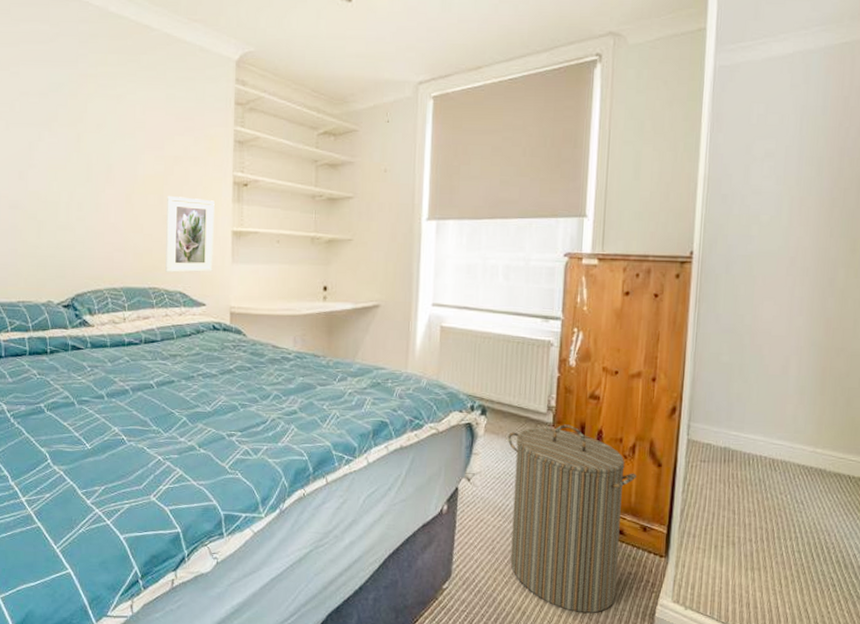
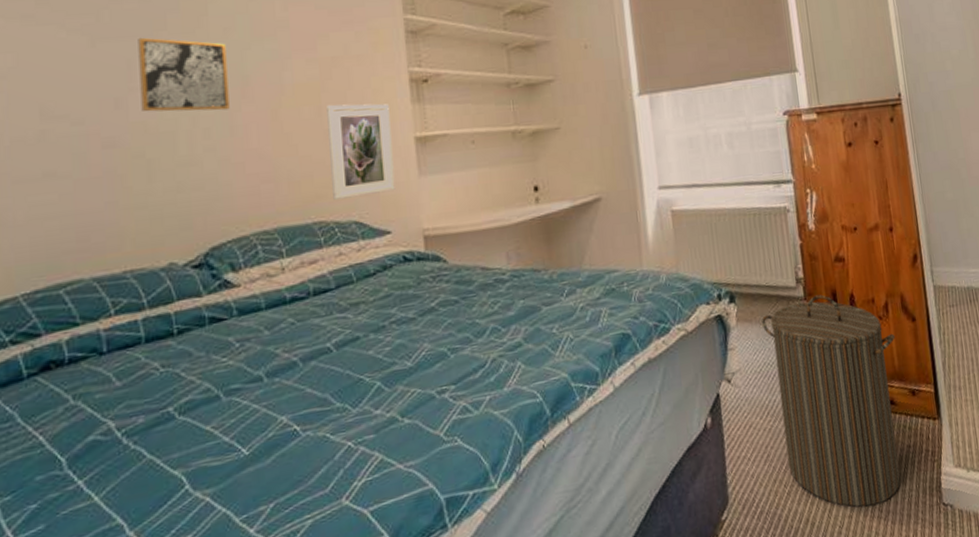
wall art: none [36,125,98,190] -> present [138,37,230,112]

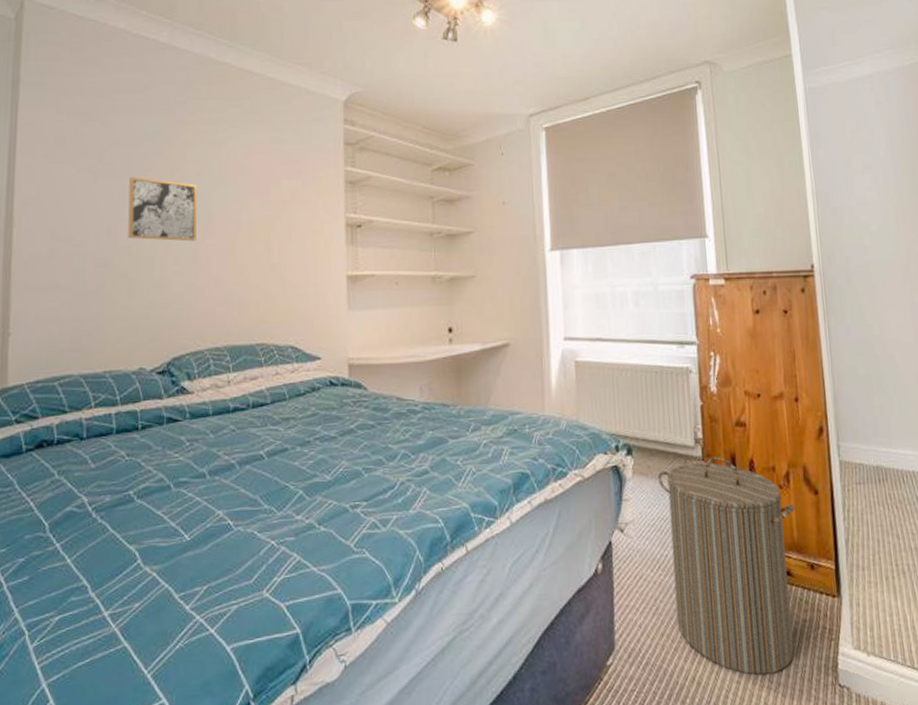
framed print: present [326,104,395,200] -> none [275,242,327,325]

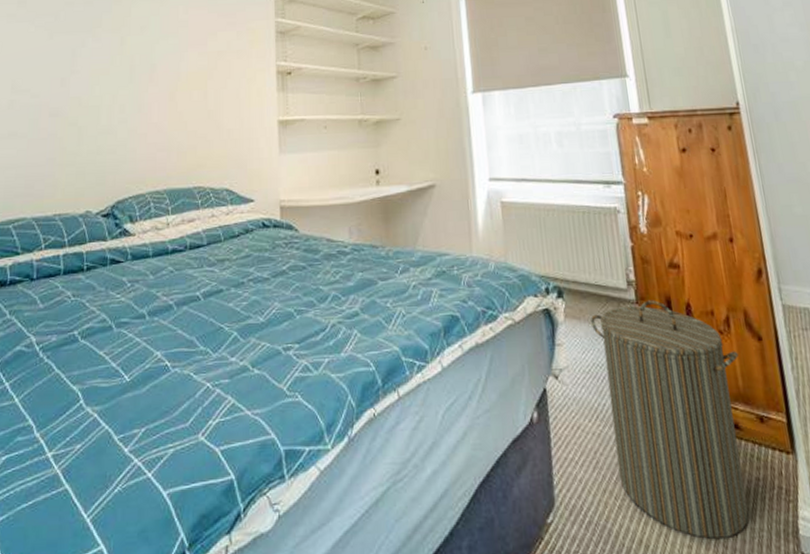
wall art: present [128,176,197,242] -> none [78,32,141,91]

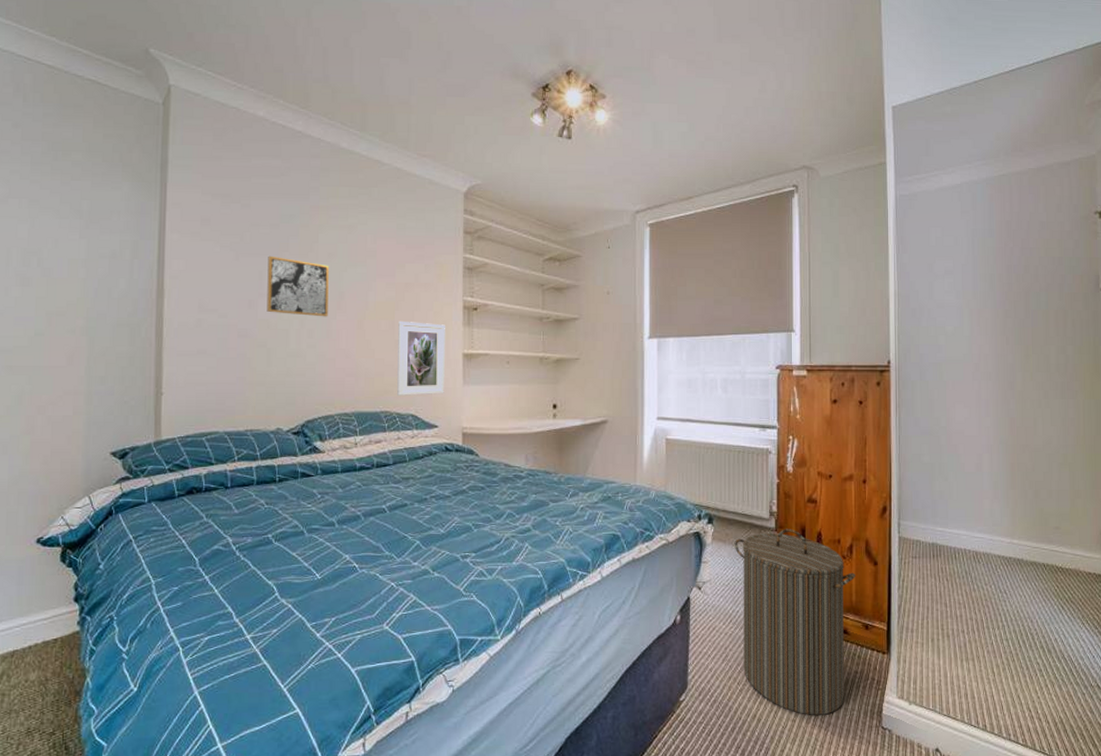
wall art: none [78,32,141,91] -> present [266,255,329,317]
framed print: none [211,90,260,169] -> present [397,320,445,396]

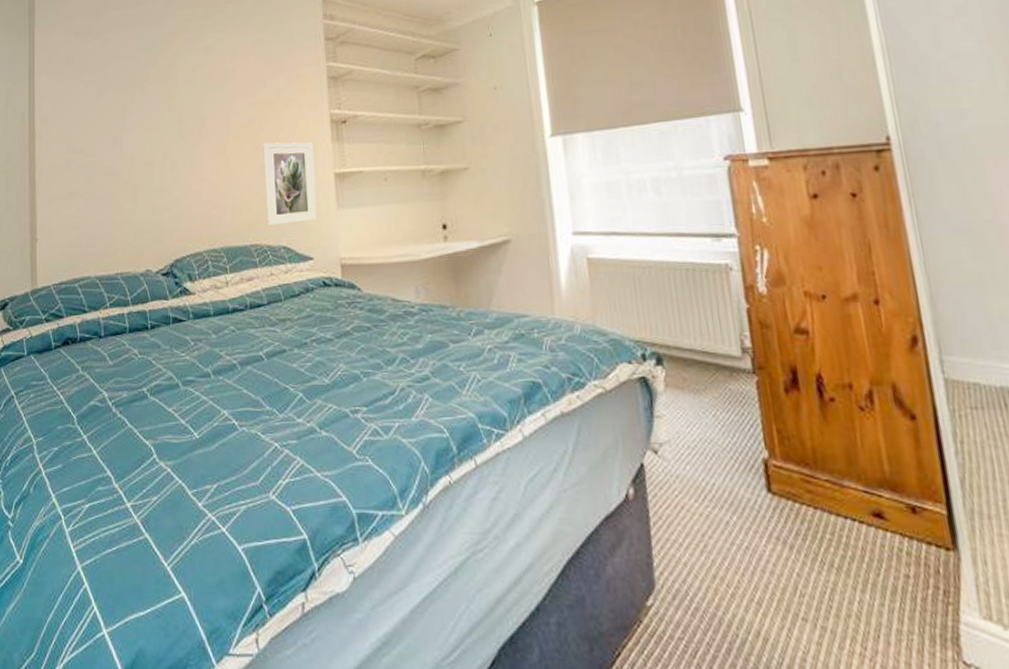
wall art: present [266,255,329,317] -> none [129,87,191,147]
laundry hamper: present [734,528,856,715] -> none [696,370,895,638]

